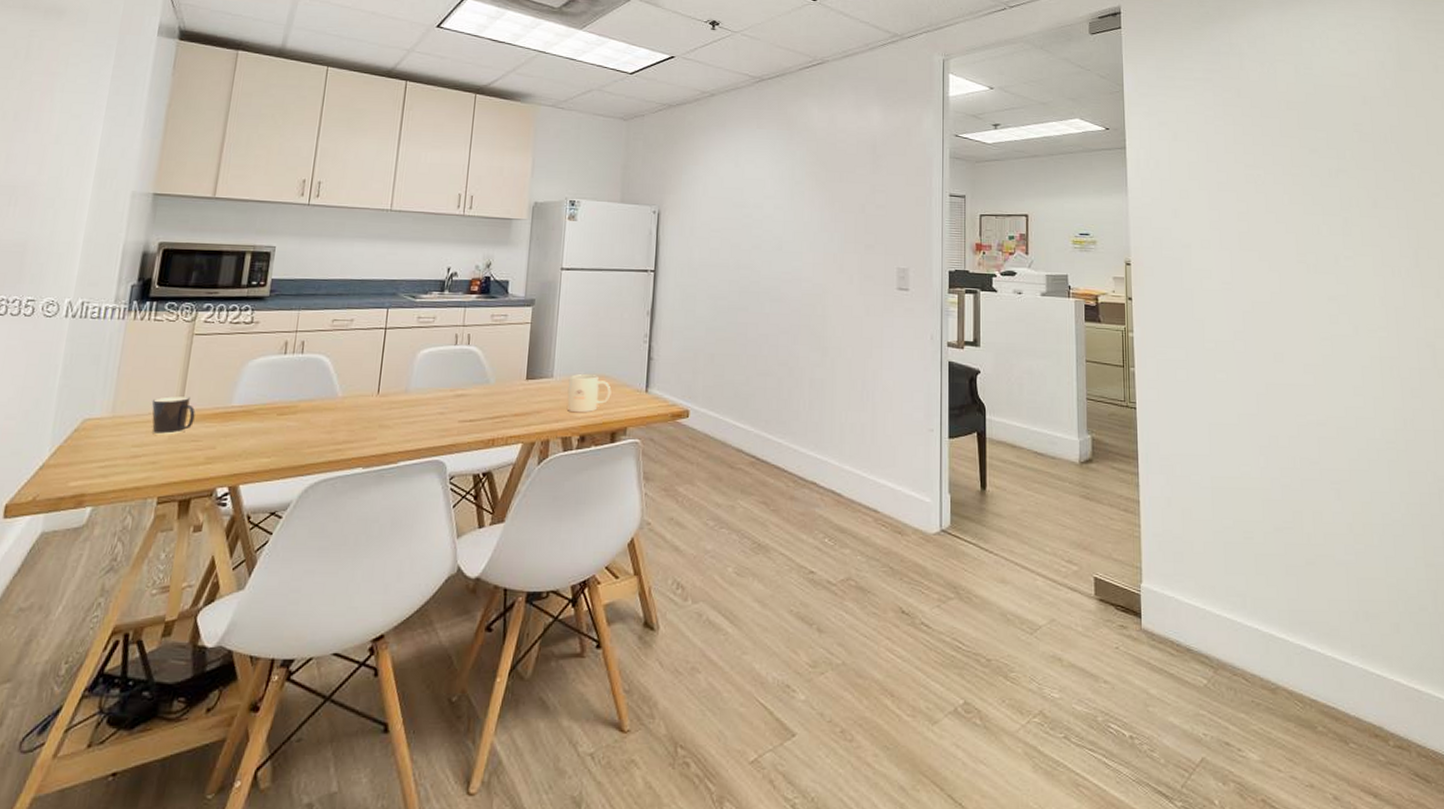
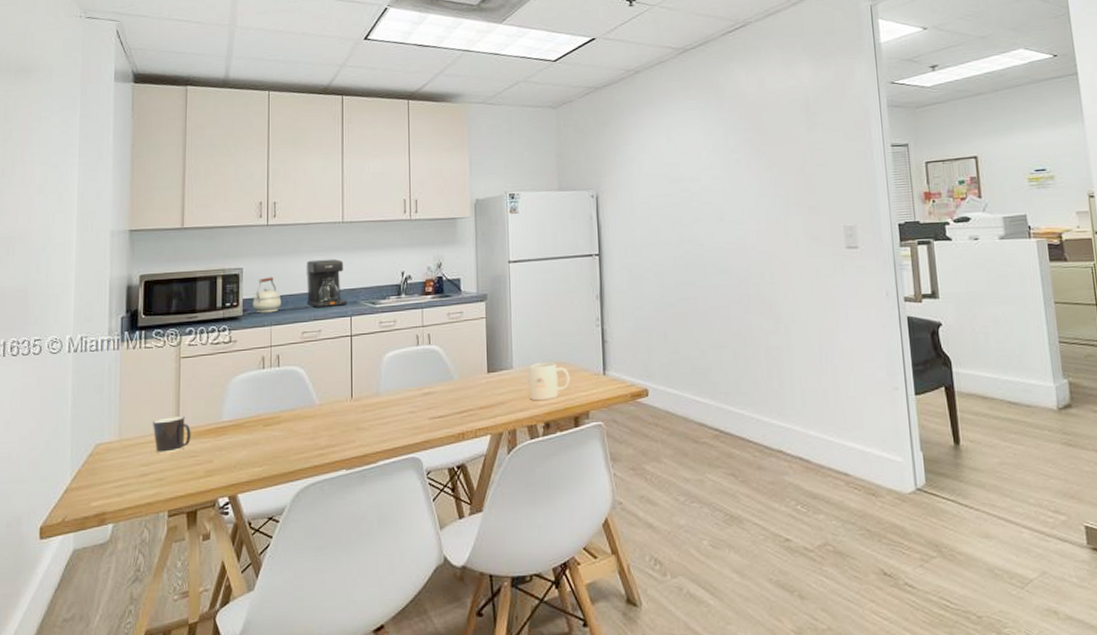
kettle: none [281,258,315,296] -> present [253,276,282,313]
coffee maker: none [342,246,387,297] -> present [307,258,348,309]

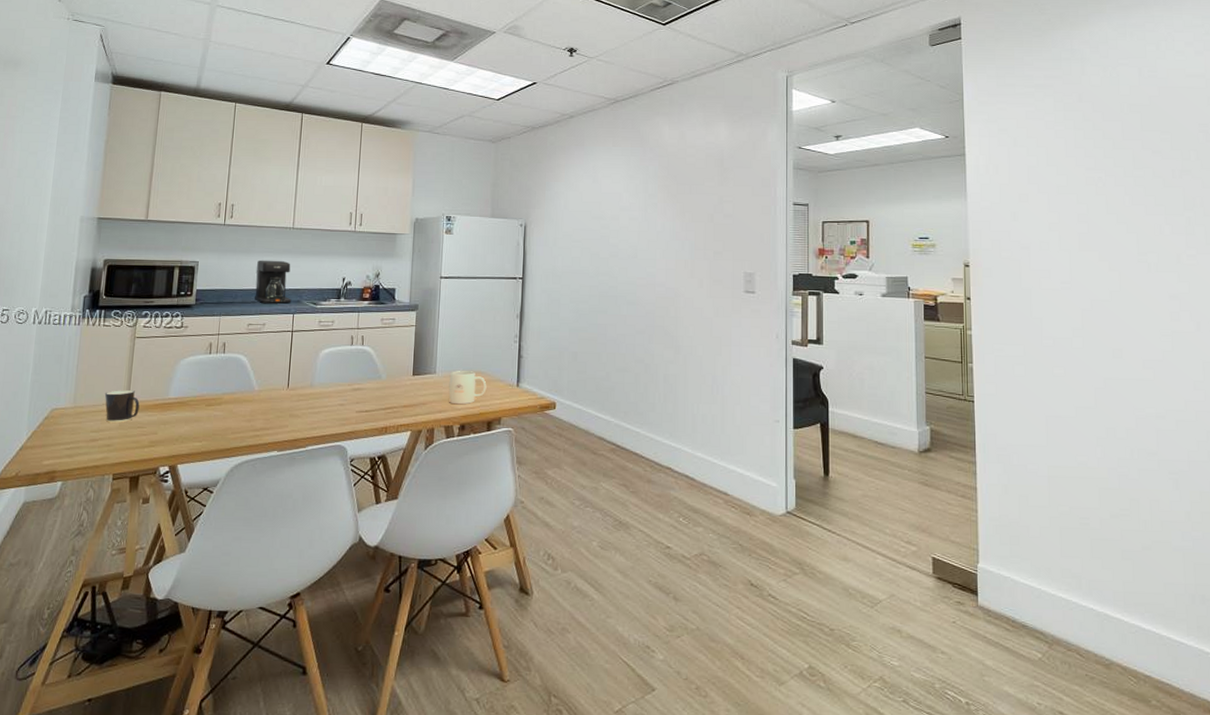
kettle: present [253,276,282,313] -> none [205,271,232,304]

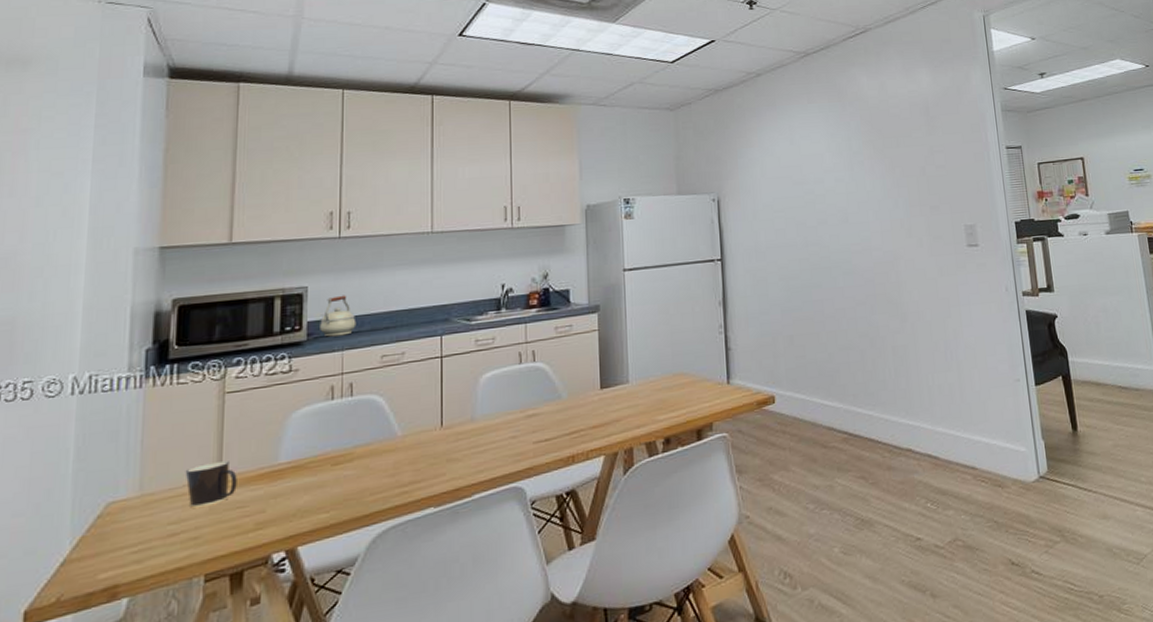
kettle: none [205,271,232,304] -> present [320,295,357,337]
coffee maker: present [255,260,292,304] -> none [388,272,438,329]
mug: present [448,371,487,405] -> none [645,374,692,416]

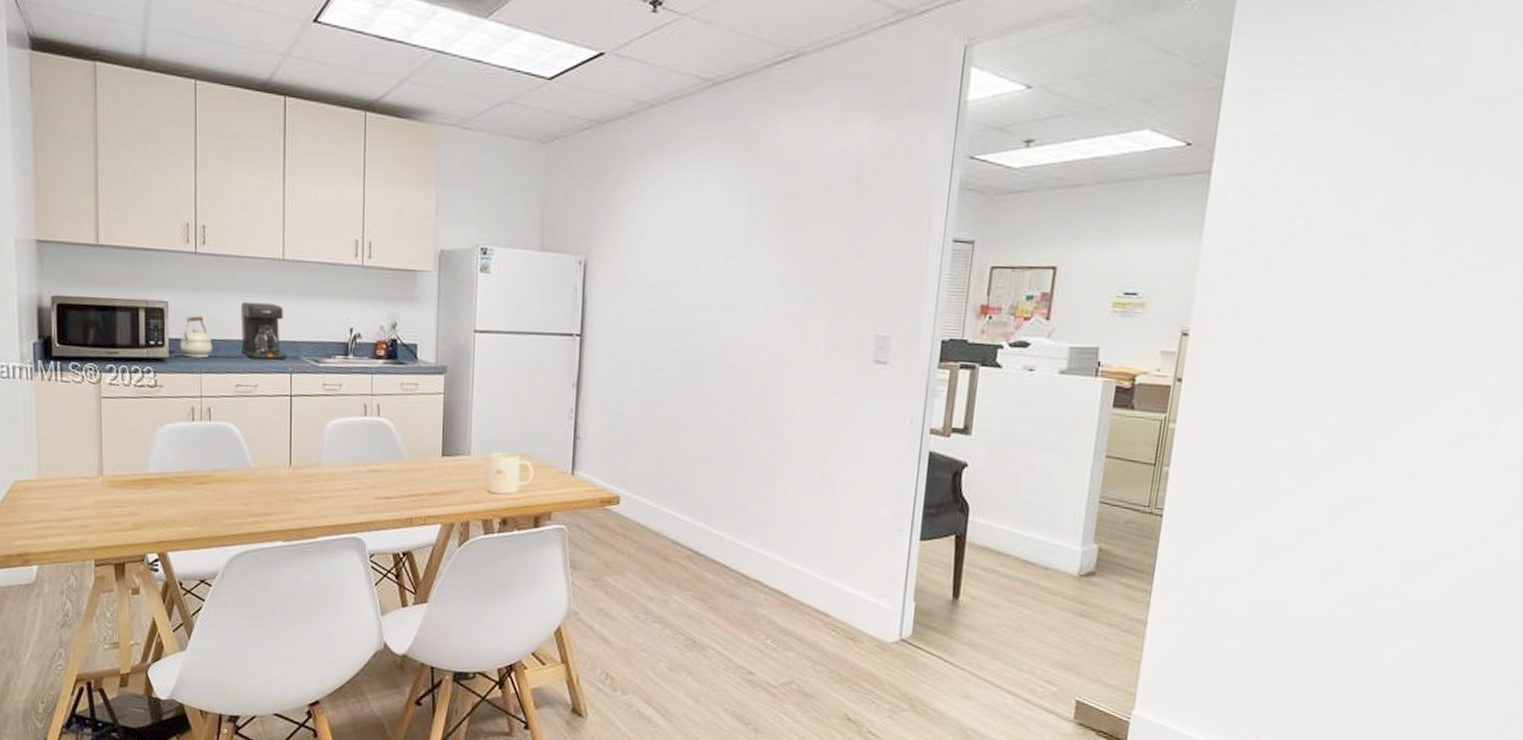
mug: present [185,461,237,509] -> none [73,461,116,501]
coffee maker: none [388,272,438,329] -> present [241,301,288,360]
mug: none [645,374,692,416] -> present [486,452,534,495]

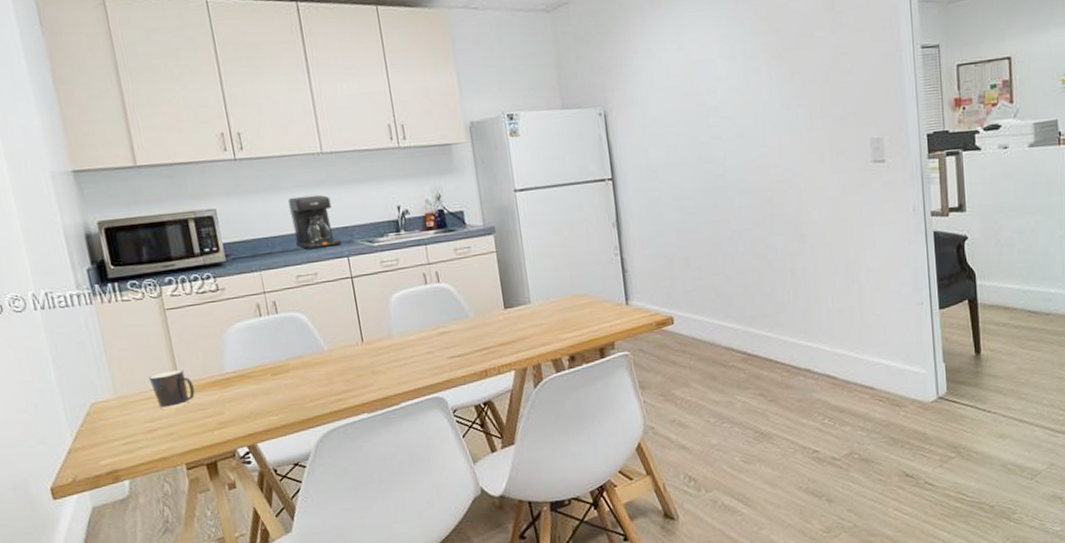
mug: none [73,461,116,501] -> present [148,370,195,410]
kettle: present [180,315,213,358] -> none [234,217,268,258]
mug: present [486,452,534,495] -> none [546,295,592,335]

